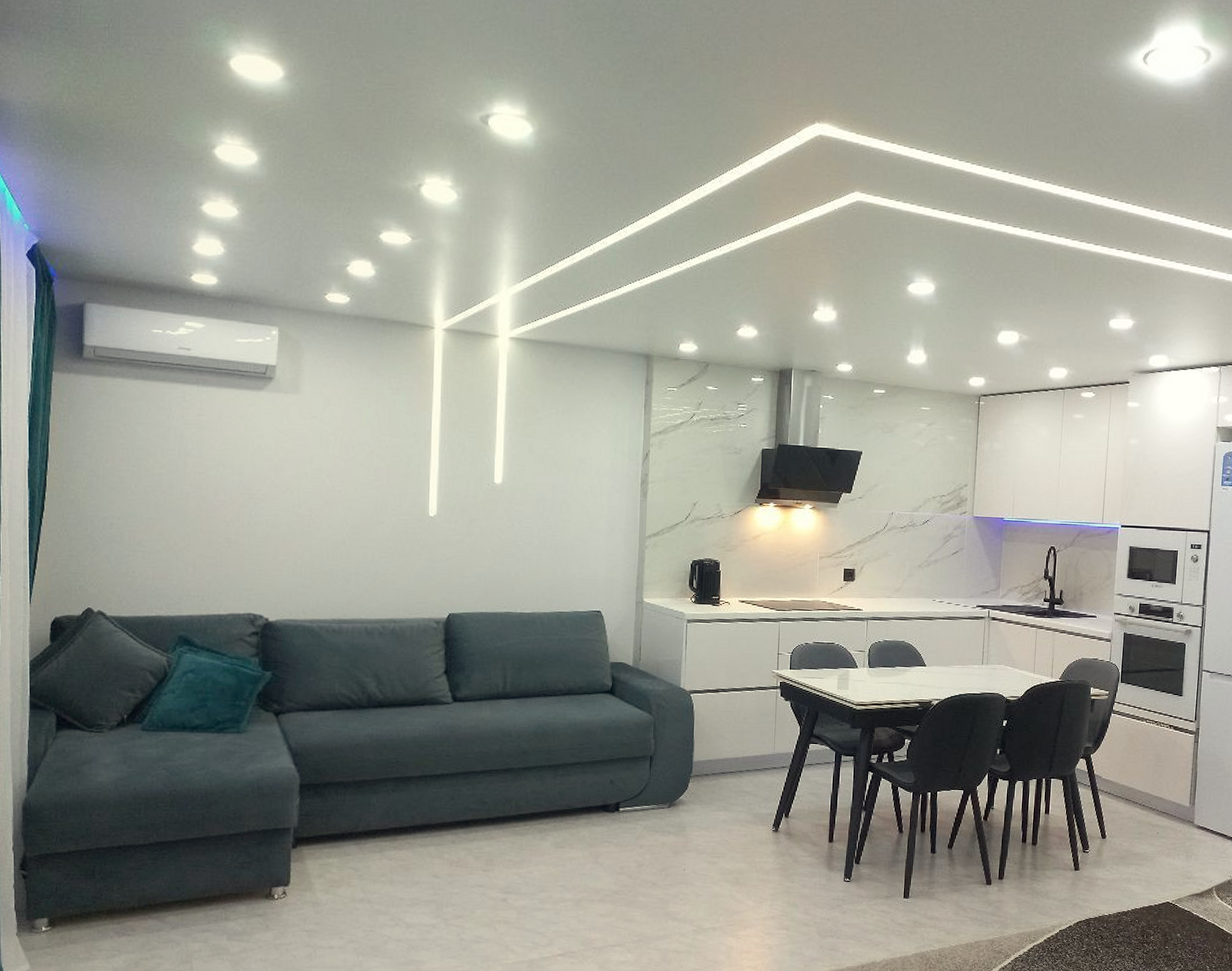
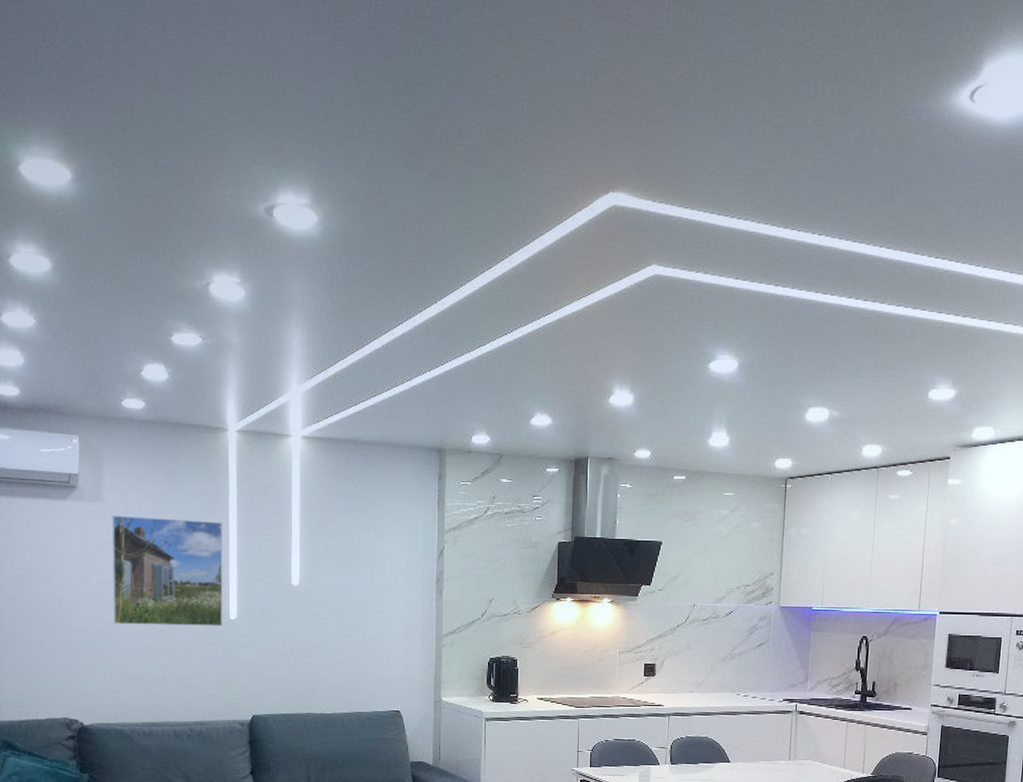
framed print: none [306,408,426,523] -> present [112,515,223,626]

